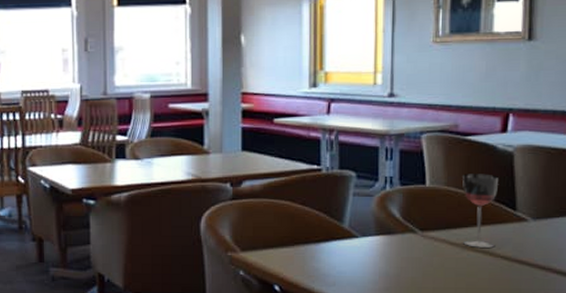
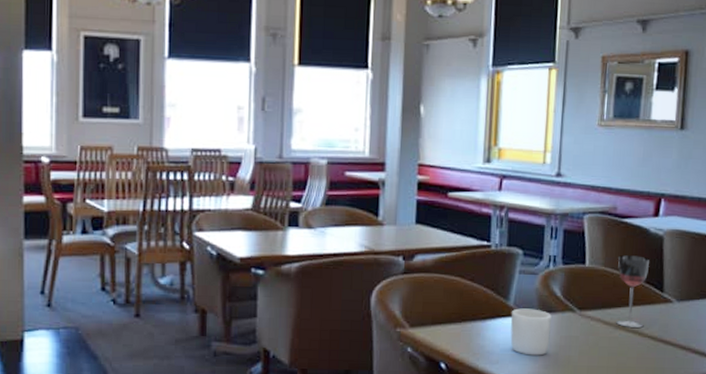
mug: none [346,230,391,278] -> present [510,308,552,356]

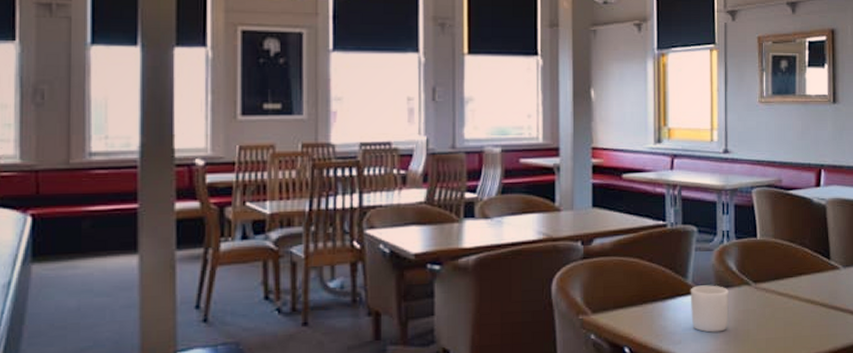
wineglass: present [616,255,649,328] -> none [787,226,815,297]

